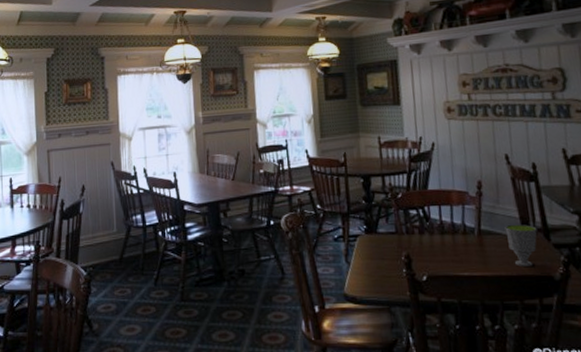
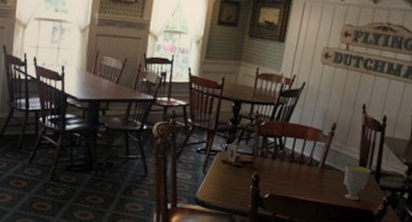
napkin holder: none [362,217,400,249] -> present [220,138,254,166]

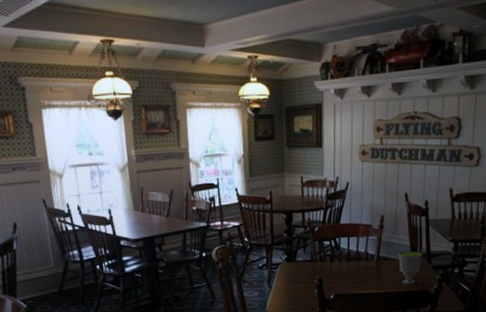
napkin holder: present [220,138,254,166] -> none [282,248,314,275]

